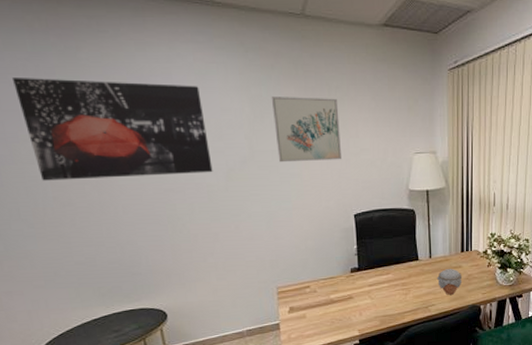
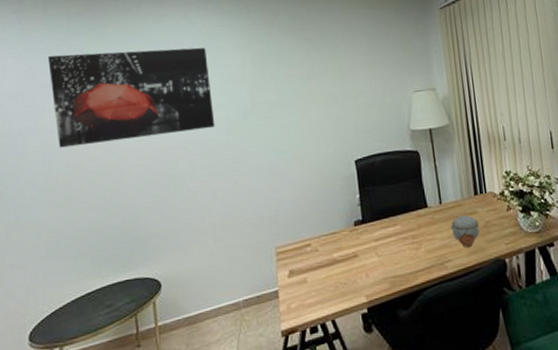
wall art: present [271,95,341,163] -> none [271,46,340,112]

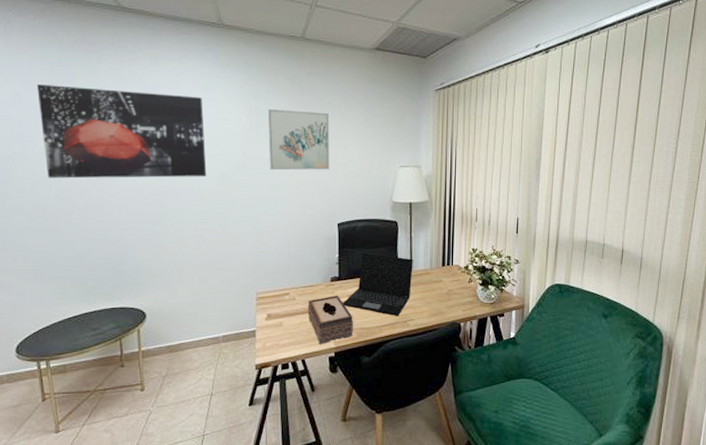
wall art: none [271,46,340,112] -> present [267,108,330,171]
tissue box: none [331,240,386,300] -> present [307,295,354,344]
laptop: none [370,189,444,258] -> present [343,253,413,316]
jar: present [450,215,480,247] -> none [416,283,443,310]

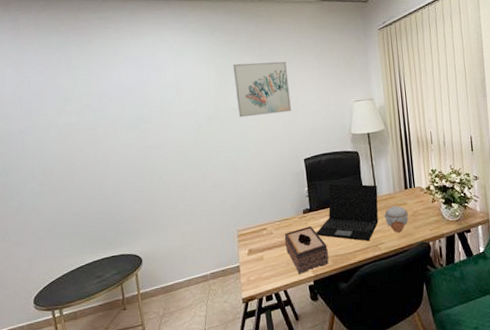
wall art: present [36,84,207,179] -> none [40,61,185,146]
jar: none [416,283,443,310] -> present [383,206,409,232]

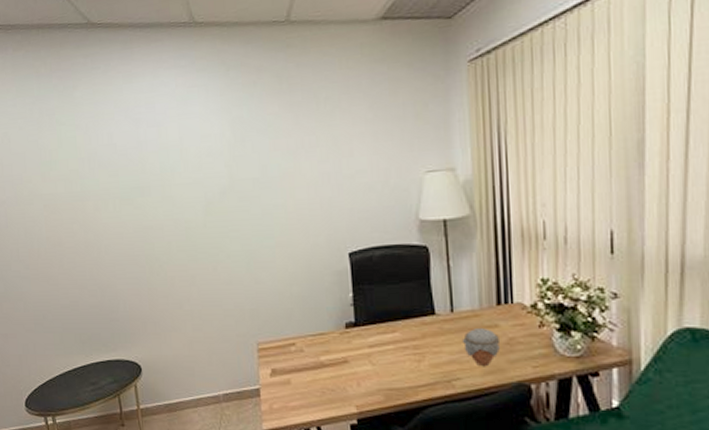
wall art: present [232,61,291,118] -> none [252,111,332,192]
tissue box: present [284,225,329,274] -> none [319,345,380,408]
laptop: present [316,183,379,241] -> none [362,290,455,373]

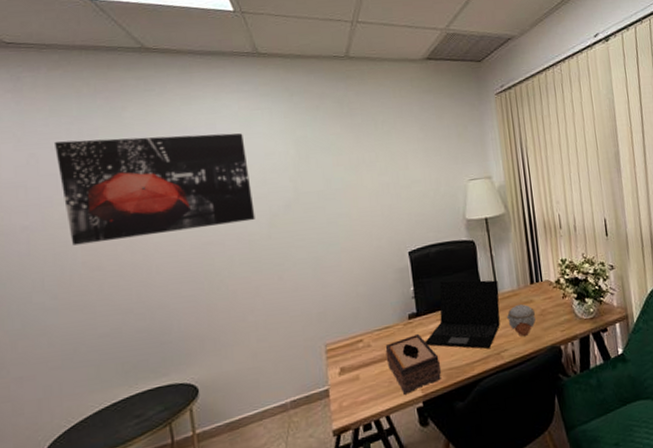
wall art: none [20,113,191,221] -> present [53,133,255,246]
tissue box: none [319,345,380,408] -> present [385,333,442,395]
laptop: none [362,290,455,373] -> present [425,280,500,349]

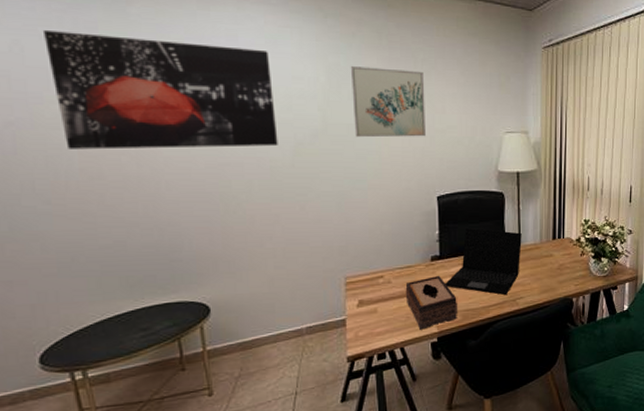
wall art: none [316,132,392,203] -> present [350,65,425,138]
jar: present [506,304,536,336] -> none [525,258,554,286]

